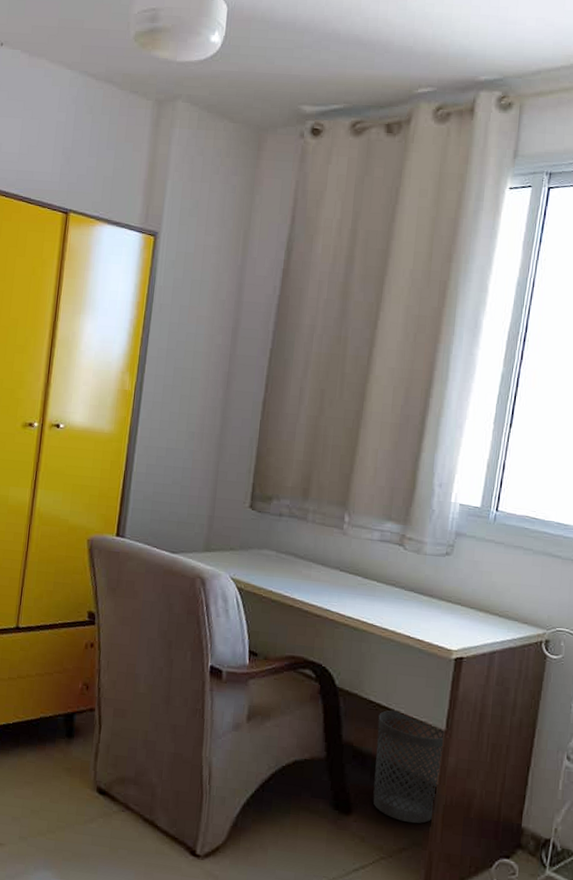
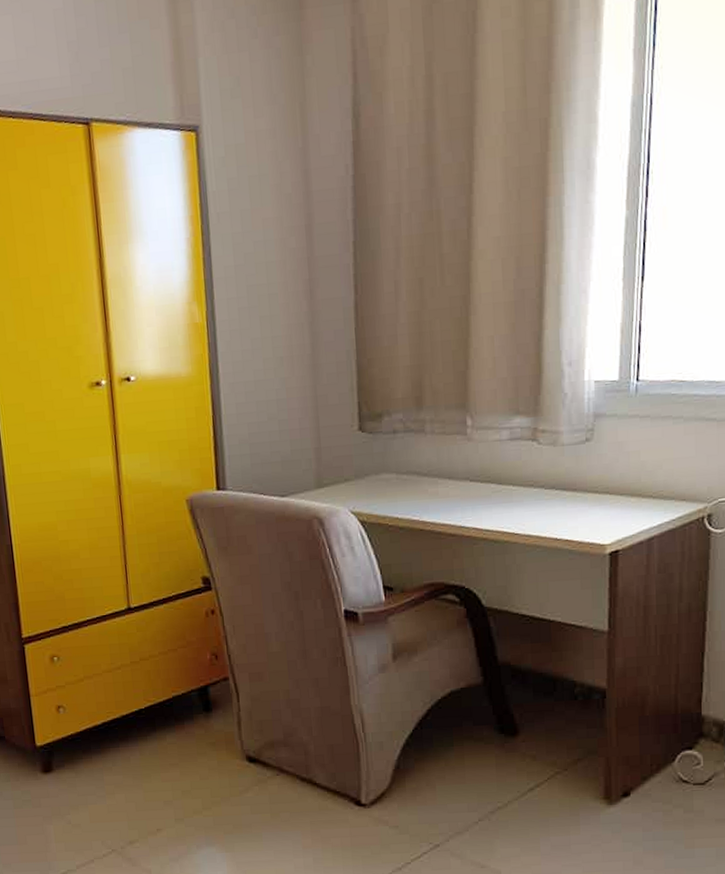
wastebasket: present [373,710,446,824] -> none [534,620,609,733]

